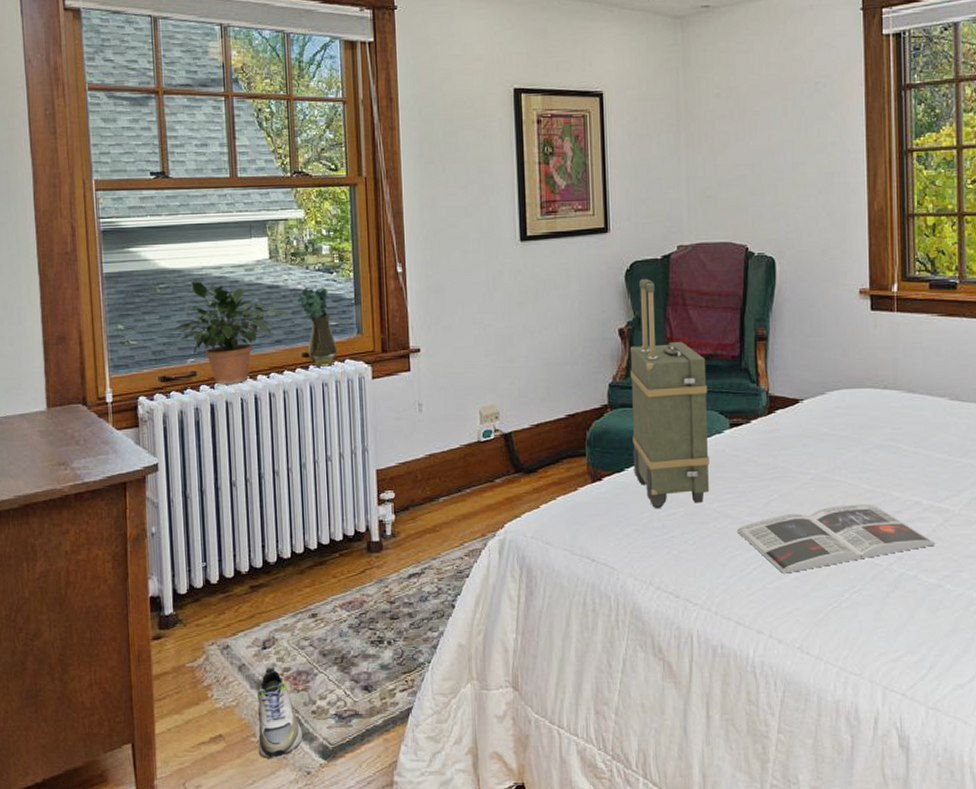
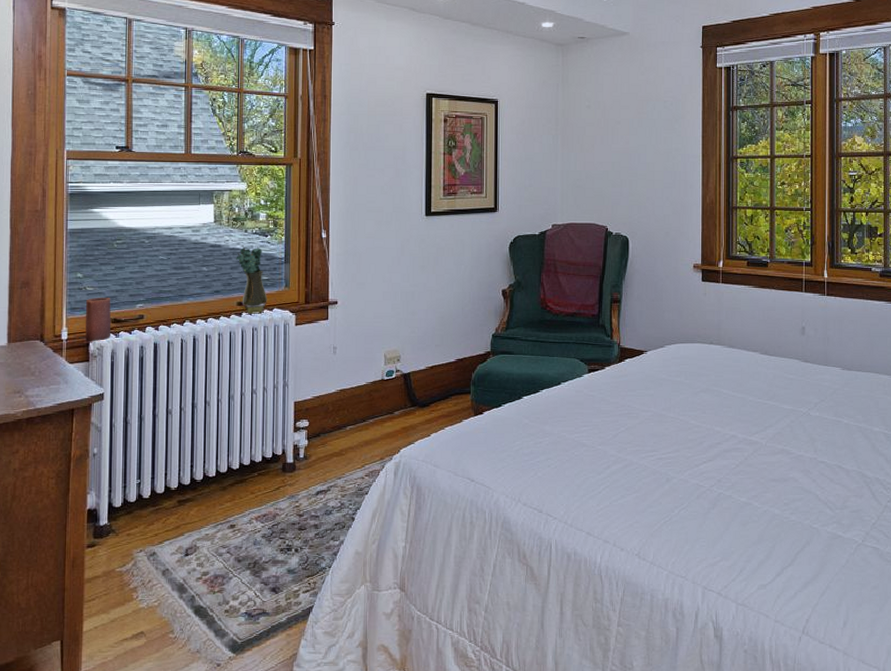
candle: none [130,352,160,405] -> present [85,298,111,342]
potted plant: present [172,282,288,385] -> none [125,239,227,327]
shoe: present [257,668,303,759] -> none [175,572,216,653]
suitcase: present [629,278,709,509] -> none [509,249,571,439]
magazine: present [736,504,936,574] -> none [590,437,747,493]

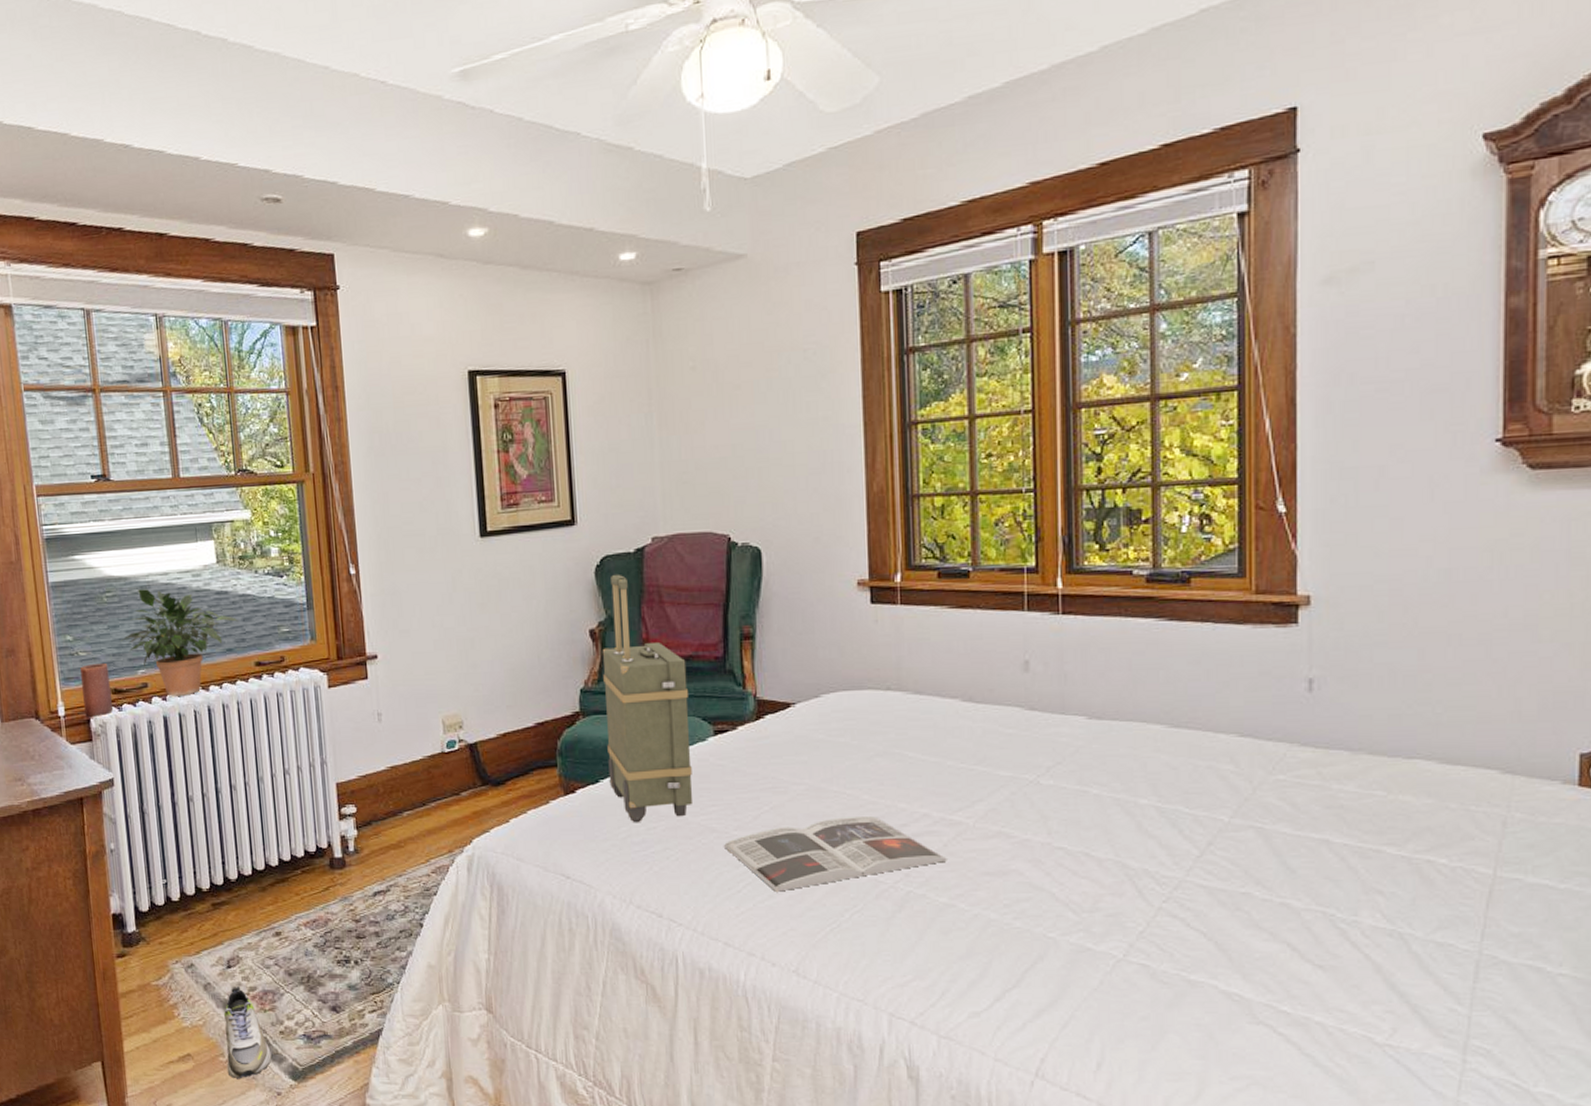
potted plant: none [125,239,227,327] -> present [121,589,238,696]
shoe: none [175,572,216,653] -> present [224,987,272,1079]
vase: present [236,244,267,314] -> none [247,589,291,676]
suitcase: none [509,249,571,439] -> present [602,574,692,823]
magazine: none [590,437,747,493] -> present [723,817,947,892]

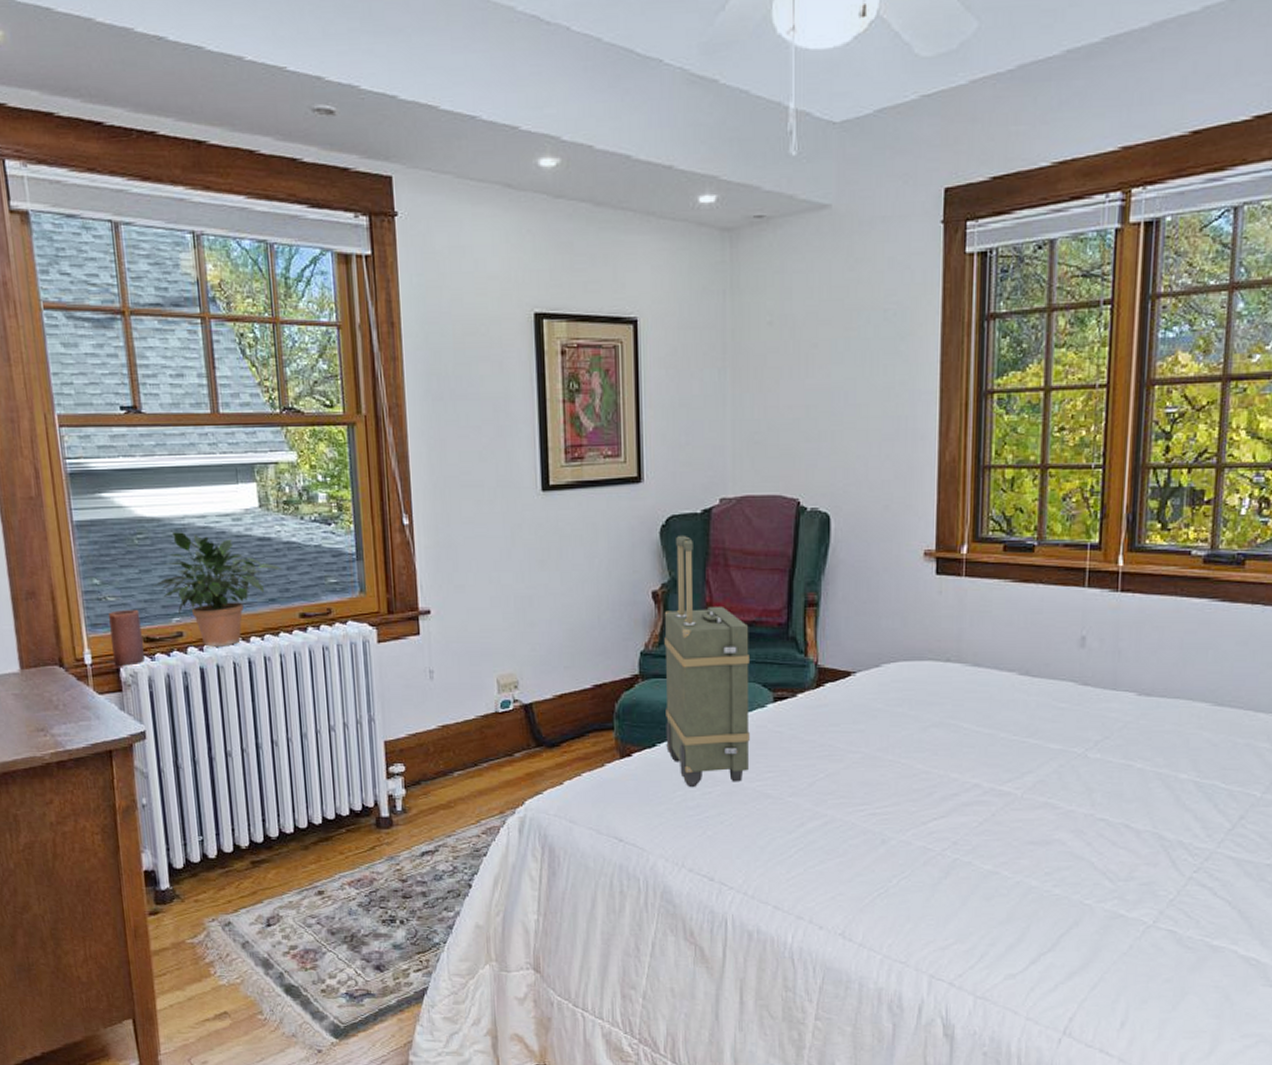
shoe: present [224,987,272,1079] -> none [263,945,313,1037]
magazine: present [723,817,947,892] -> none [777,786,994,858]

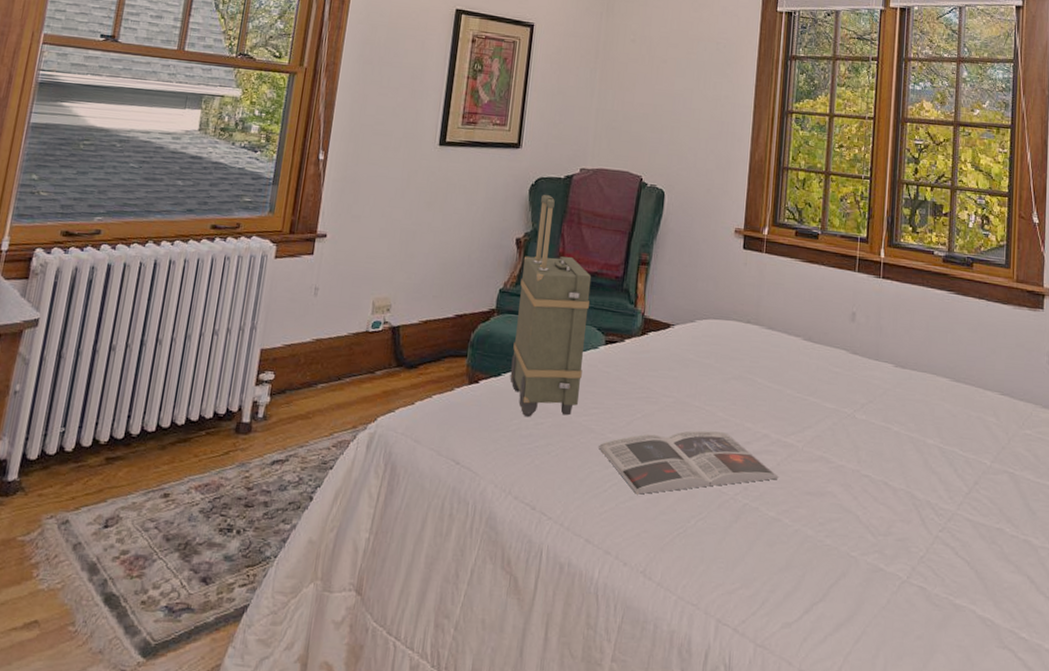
candle: present [109,610,145,667] -> none [28,204,66,257]
potted plant: present [153,532,282,647] -> none [86,142,205,248]
magazine: none [777,786,994,858] -> present [598,430,779,495]

